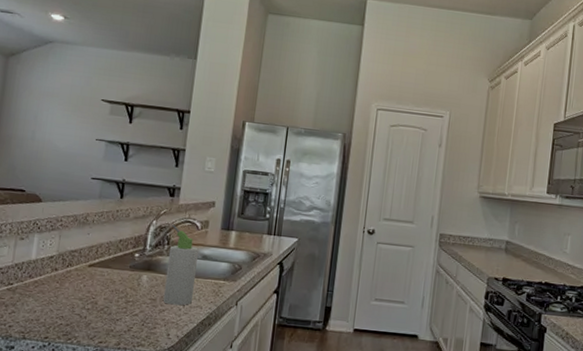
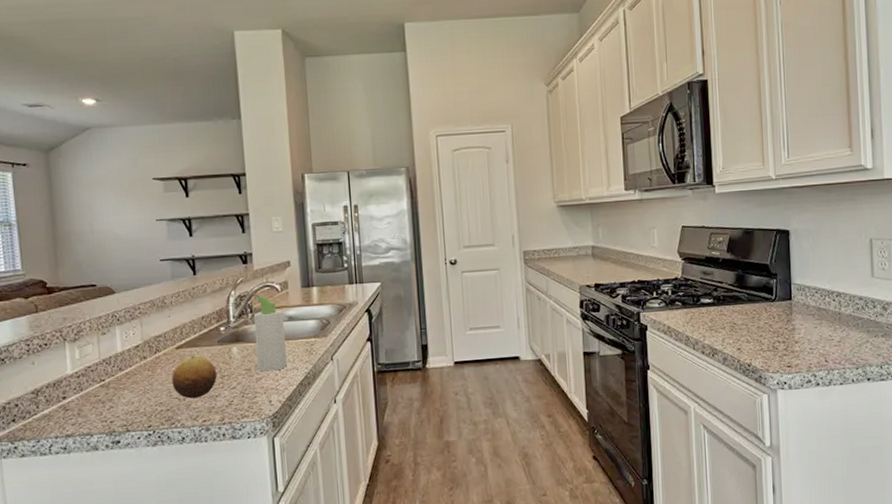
fruit: none [77,276,123,319] -> present [172,356,218,399]

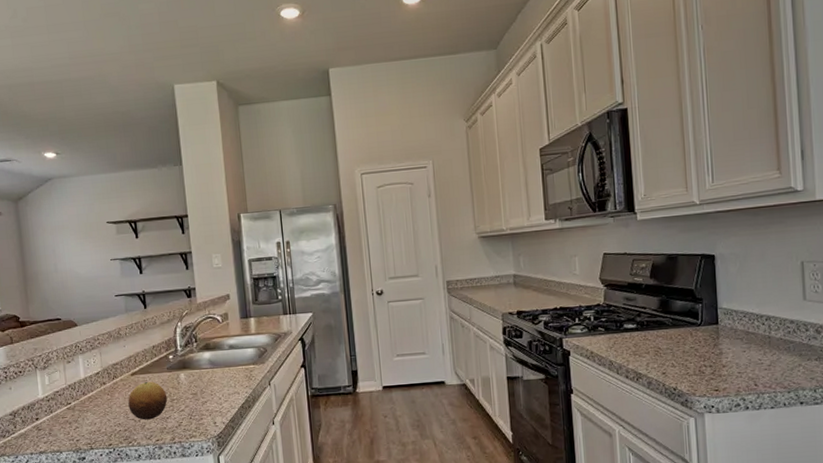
bottle: present [251,291,287,372] -> none [195,322,229,396]

